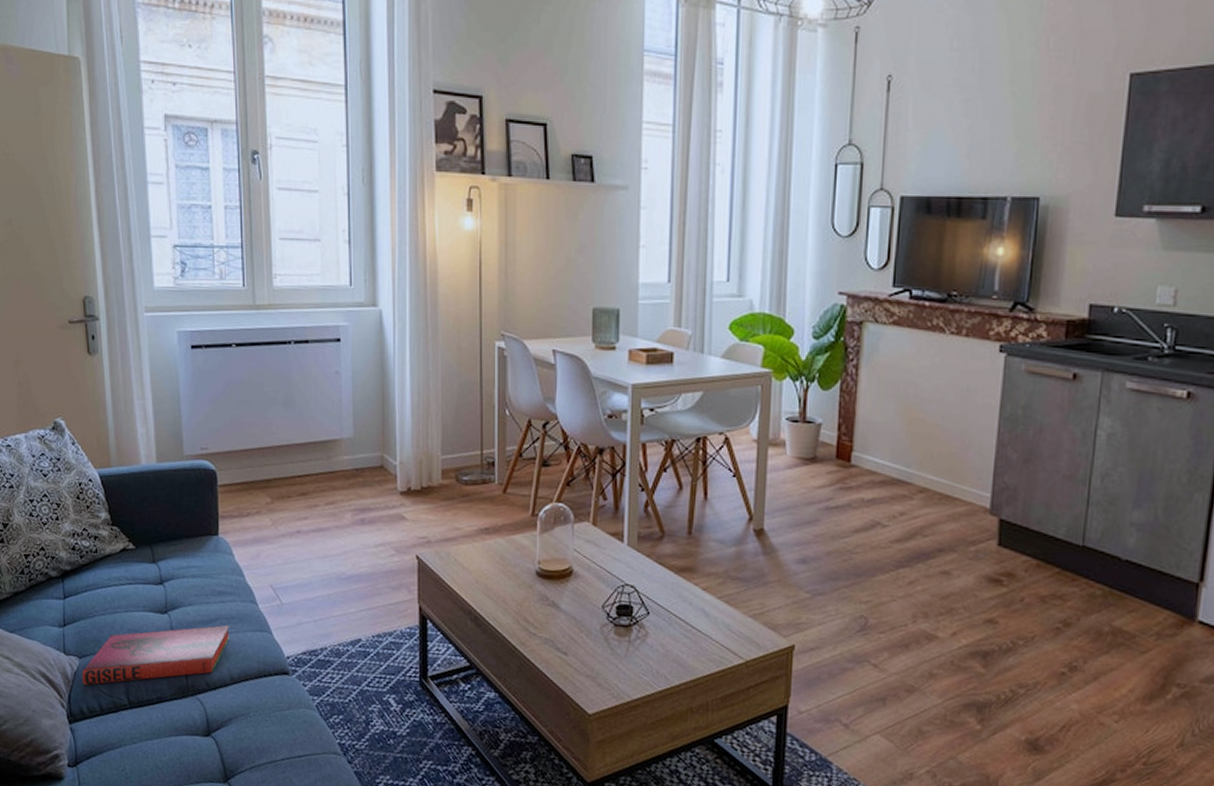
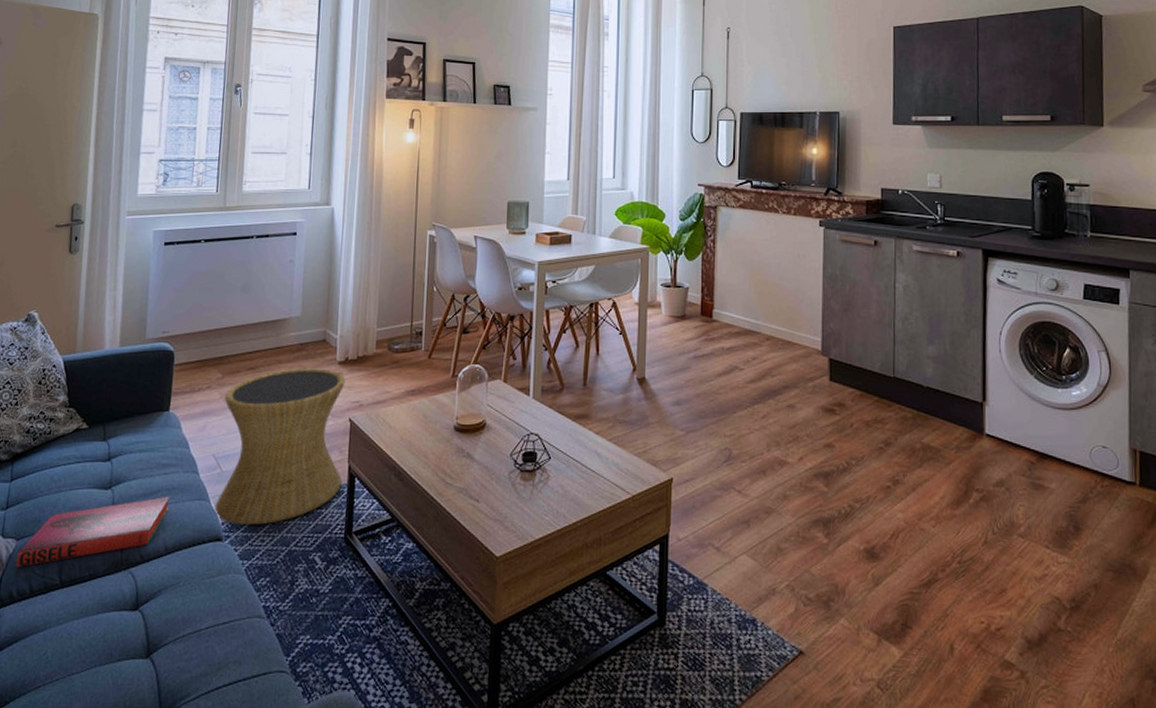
side table: none [277,496,412,662] -> present [215,368,346,525]

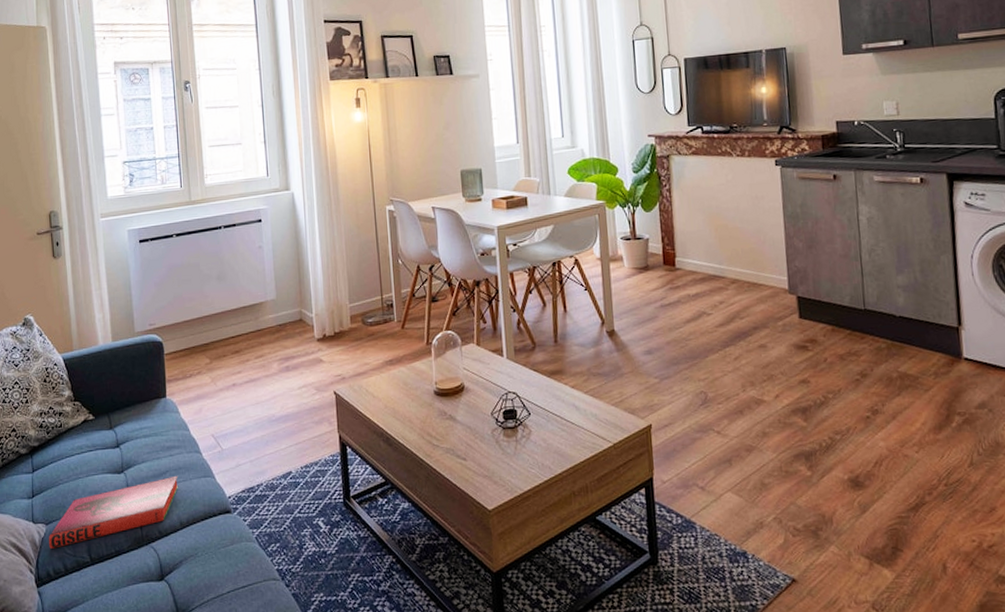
side table: present [215,368,346,525] -> none [215,346,334,497]

